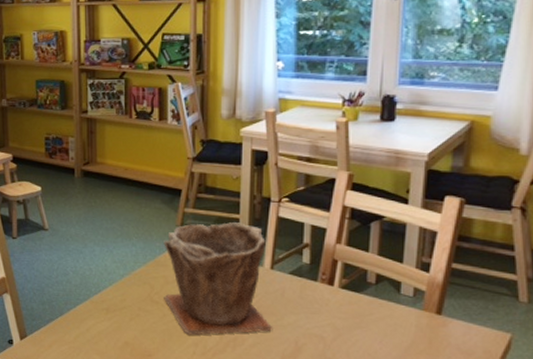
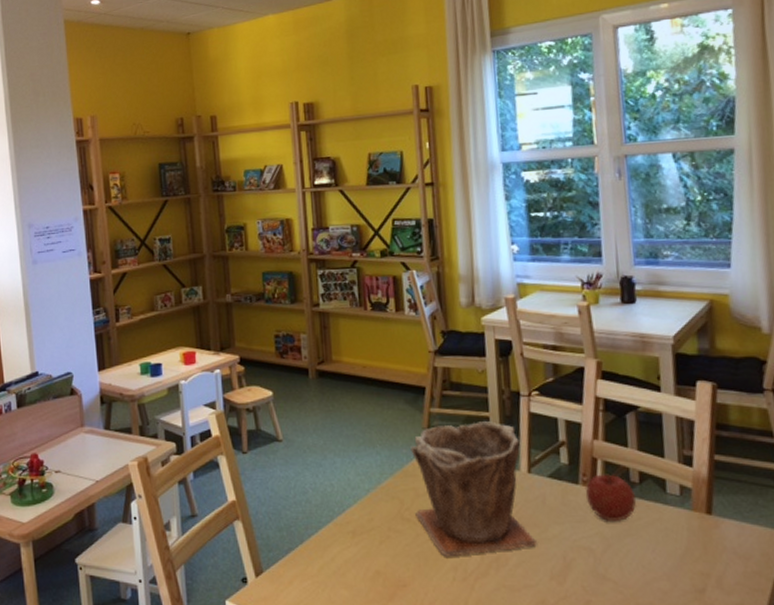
fruit: none [322,274,371,315] -> present [584,474,637,521]

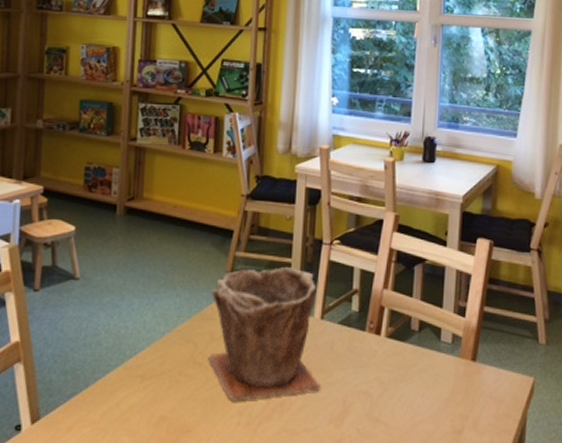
fruit: present [584,474,637,521] -> none [370,322,415,367]

